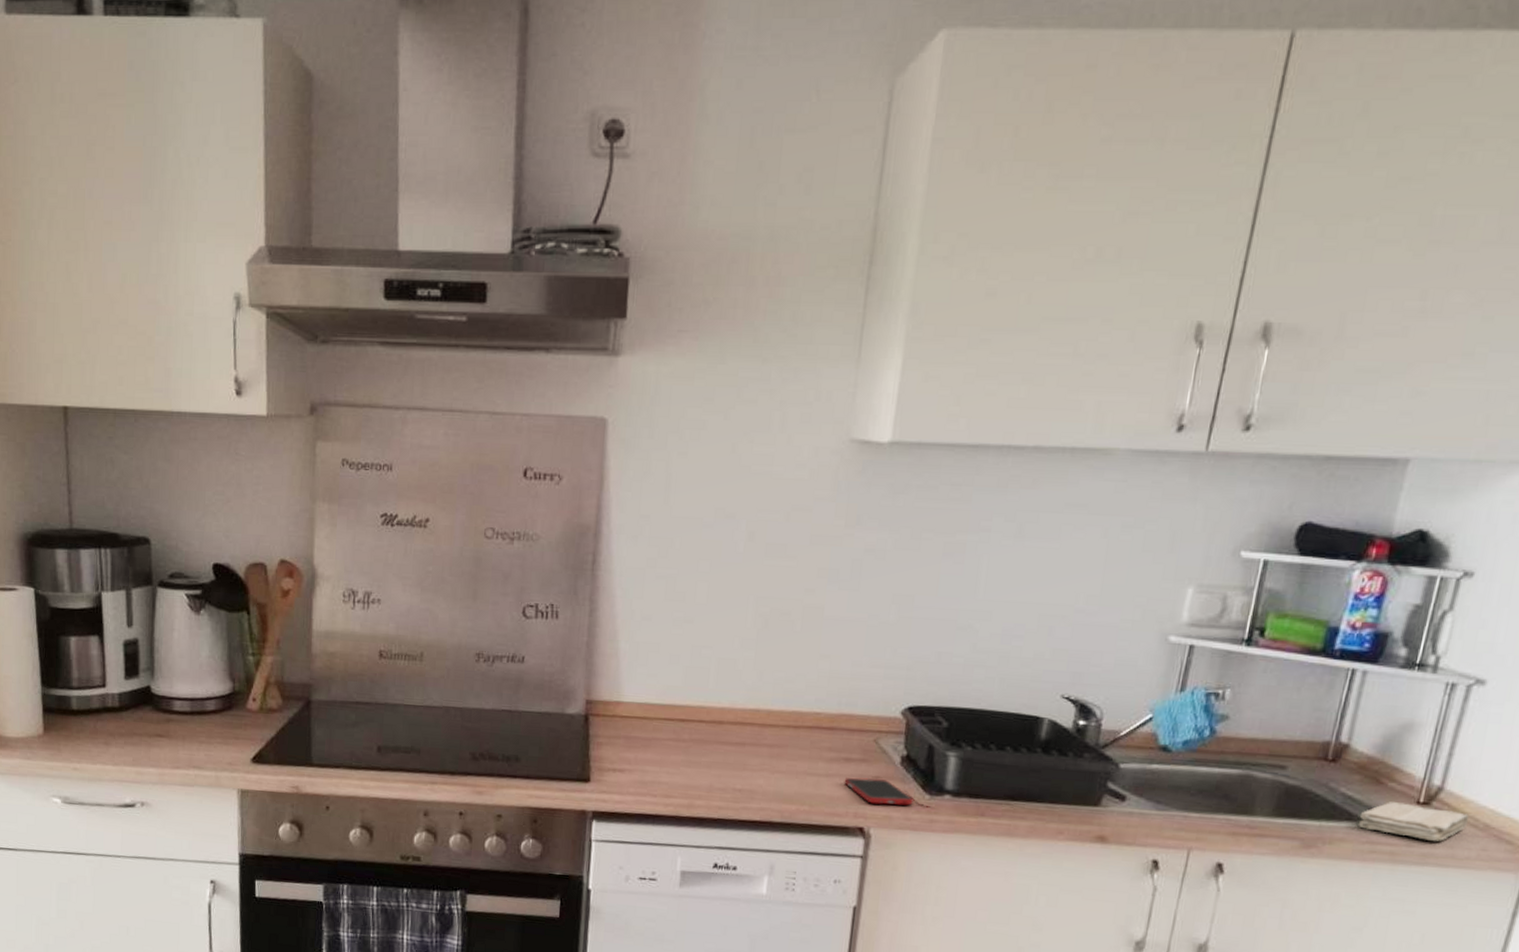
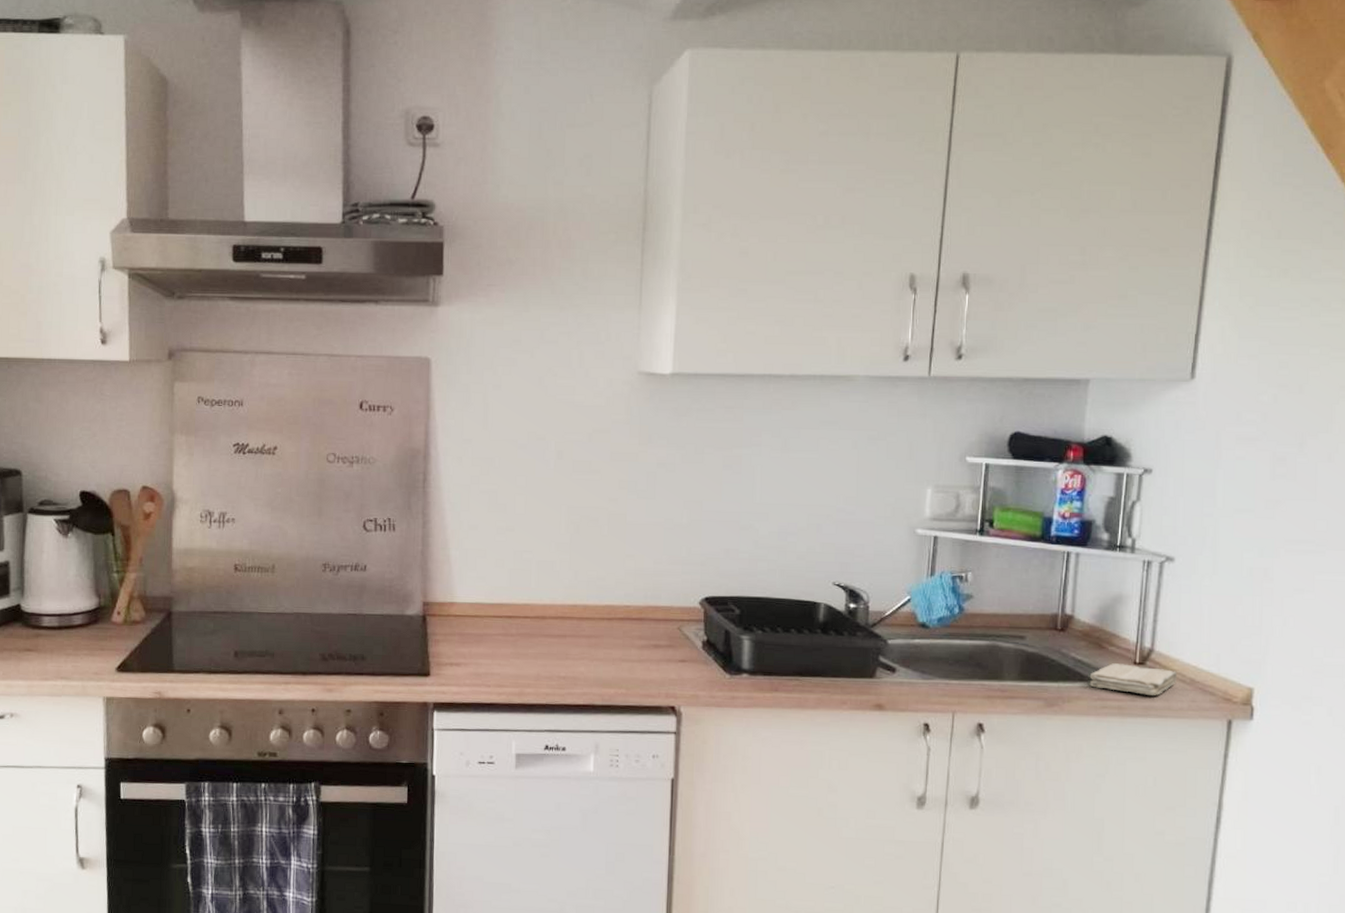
cell phone: present [844,777,913,806] -> none [655,662,716,685]

